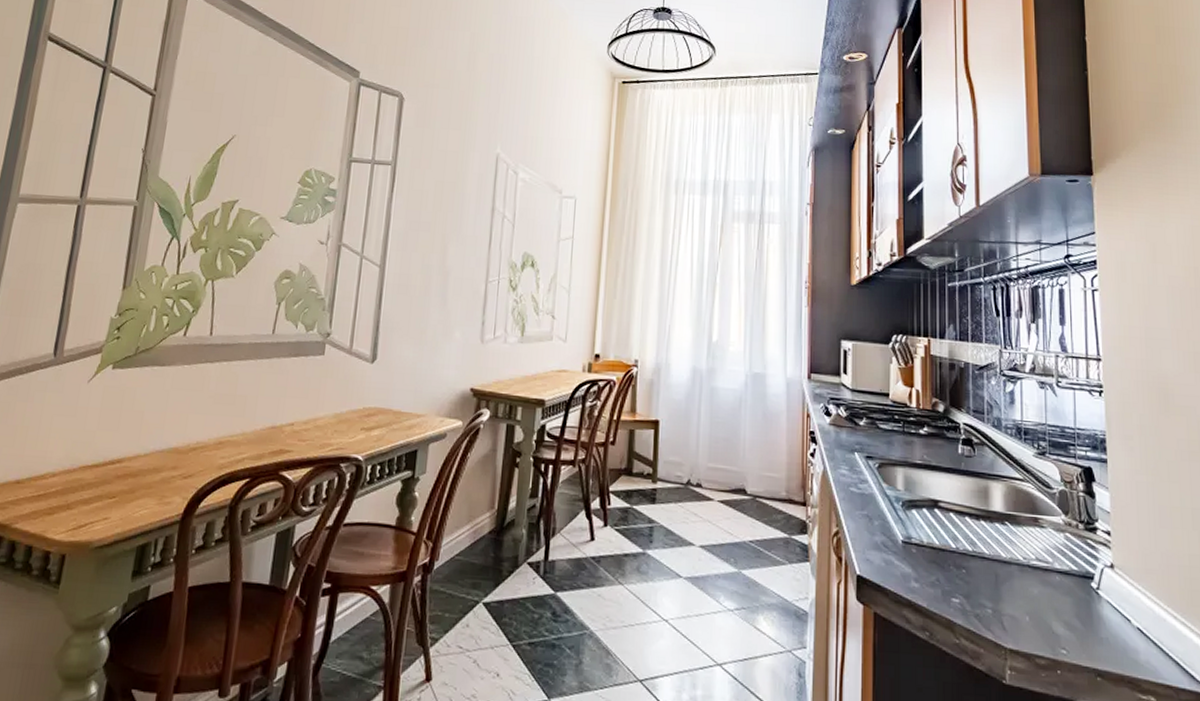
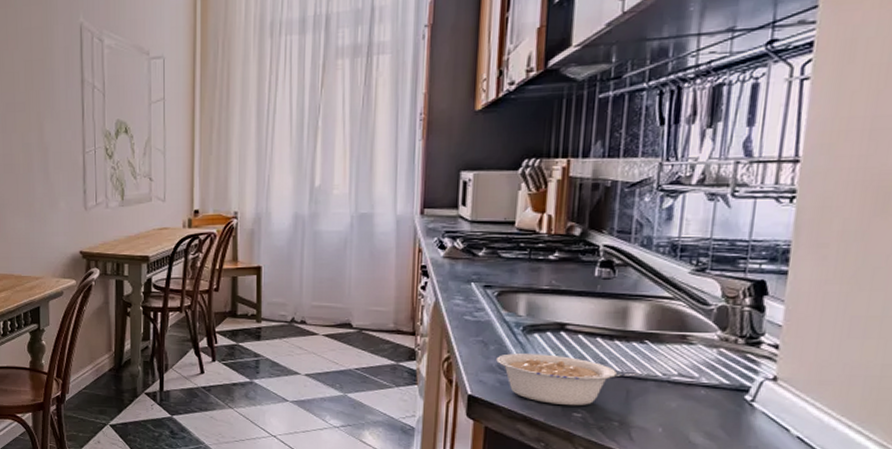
legume: none [881,530,1005,591] -> present [496,353,640,406]

